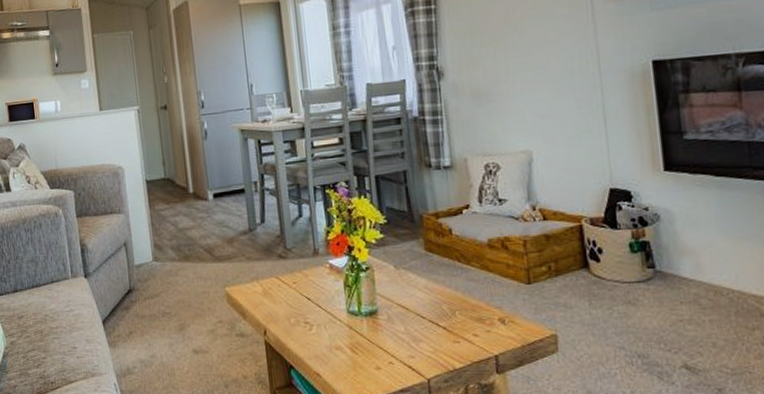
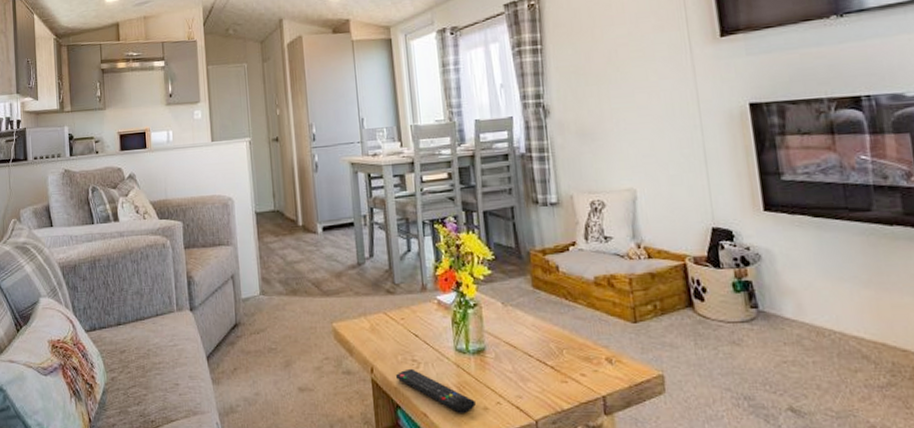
remote control: none [288,330,368,373] -> present [395,368,476,413]

